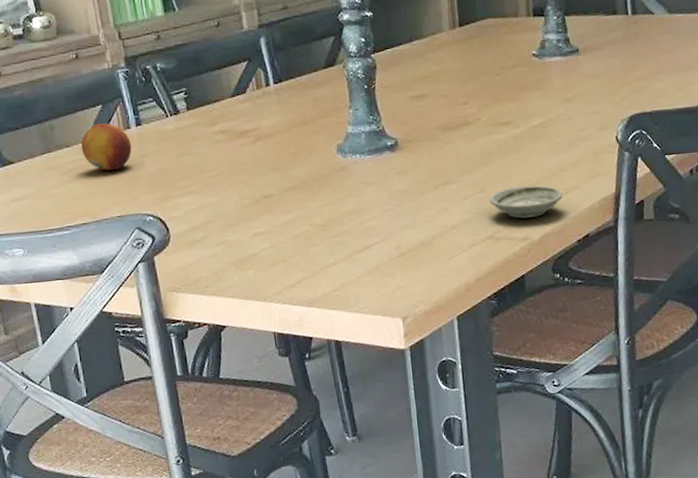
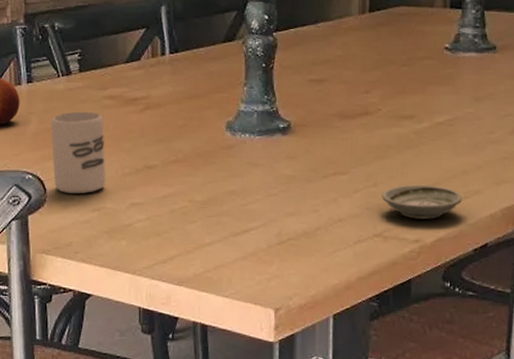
cup: none [165,148,227,231] -> present [51,111,106,194]

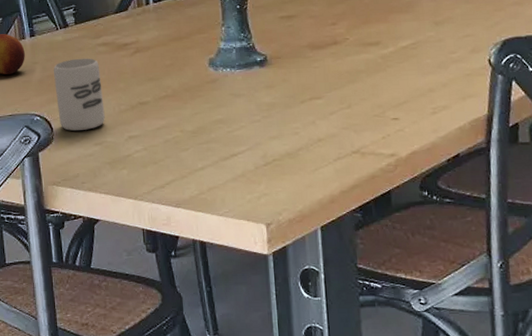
saucer: present [382,184,463,219] -> none [356,103,432,135]

